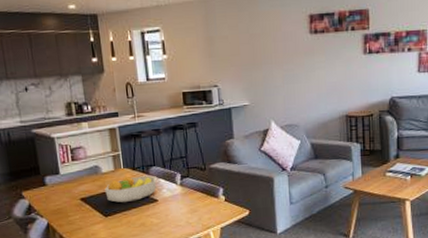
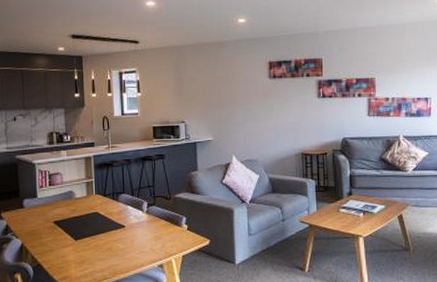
fruit bowl: present [105,175,157,203] -> none [77,202,125,228]

